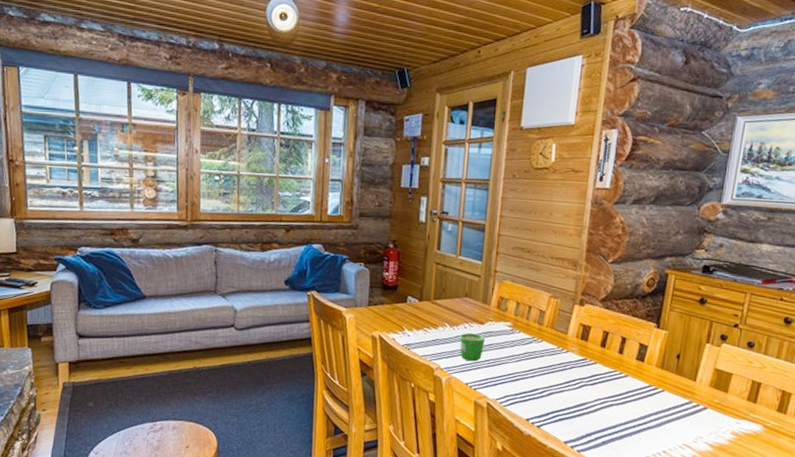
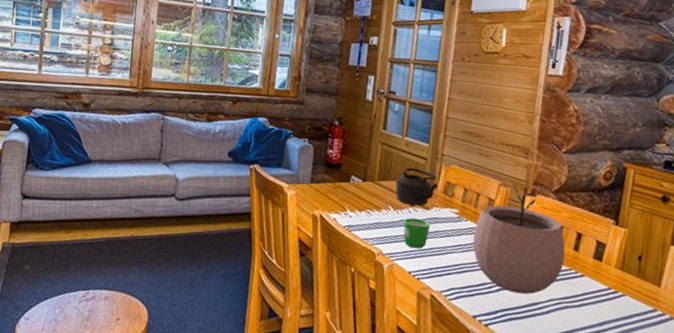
teapot: none [450,285,491,322] -> present [395,167,438,206]
plant pot: none [525,296,611,397] -> present [473,185,566,295]

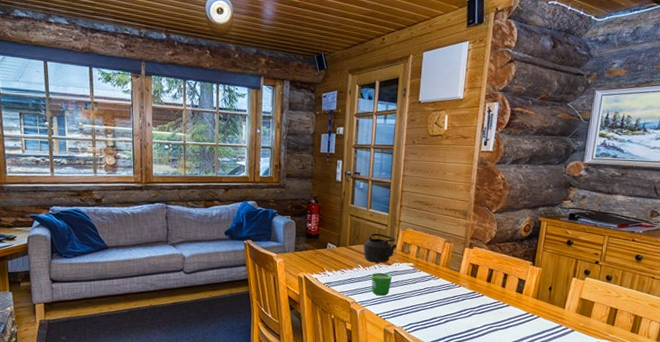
plant pot: present [473,185,566,295] -> none [425,241,495,323]

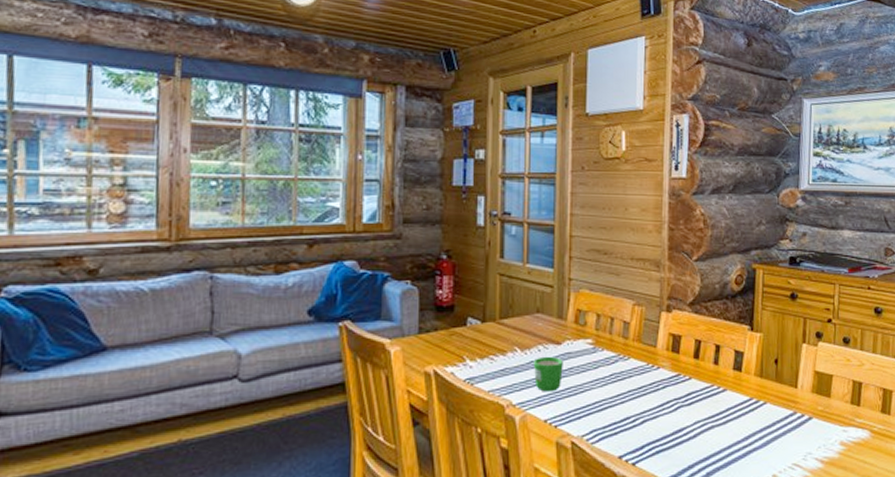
teapot: present [363,233,397,263] -> none [520,299,568,342]

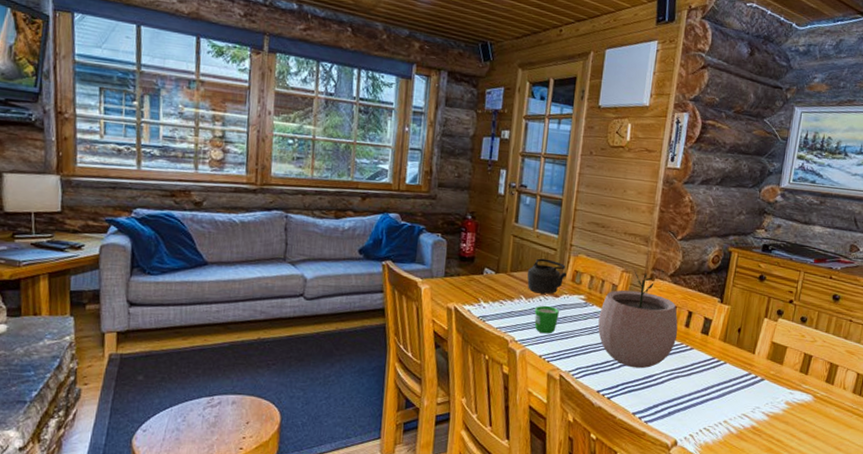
teapot: none [520,299,568,342] -> present [527,258,567,294]
plant pot: none [611,303,706,422] -> present [598,271,678,369]

